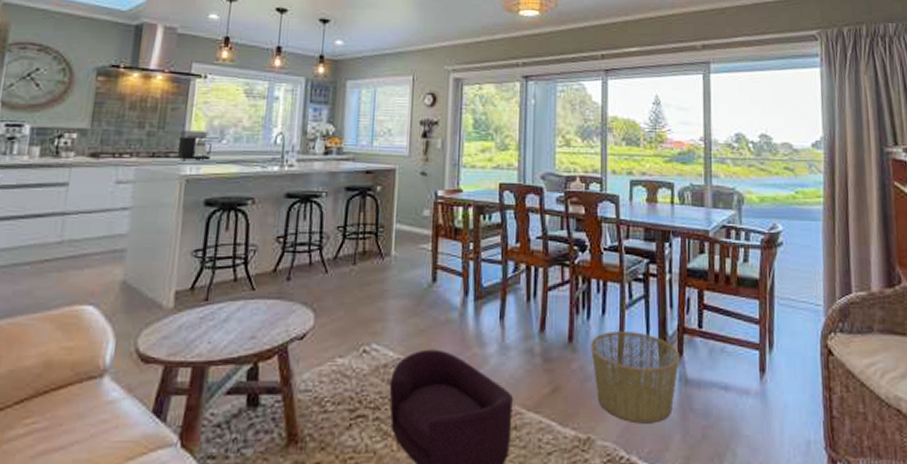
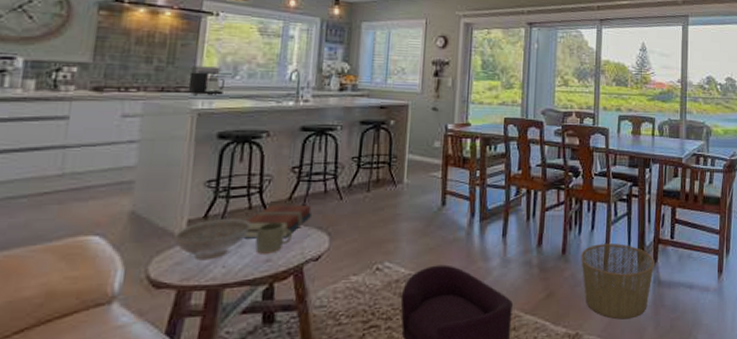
decorative bowl: none [162,291,236,335] -> present [174,219,251,261]
books: none [228,277,298,313] -> present [243,204,313,239]
mug: none [240,295,278,330] -> present [255,221,293,254]

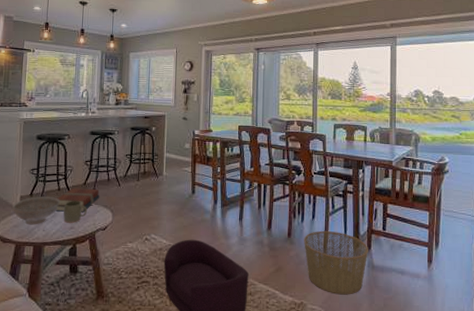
coffee maker: present [187,66,225,95] -> none [17,88,40,109]

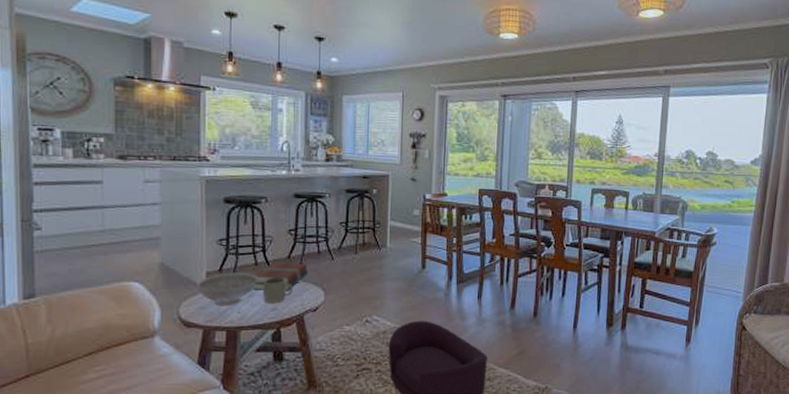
basket: present [304,231,368,295] -> none [551,310,623,378]

